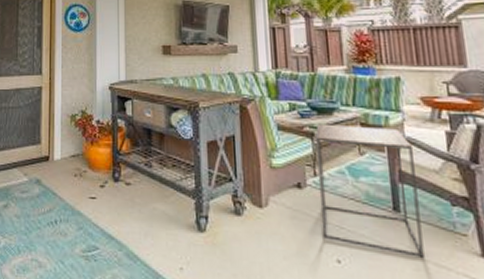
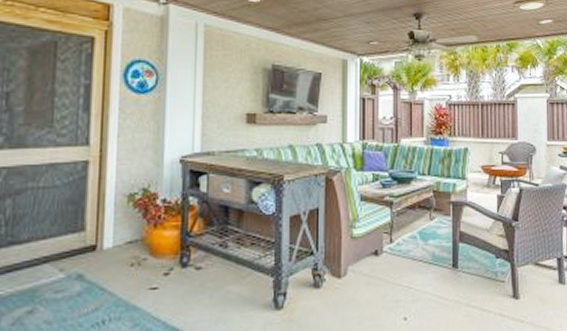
side table: present [315,124,425,257] -> none [393,192,473,305]

